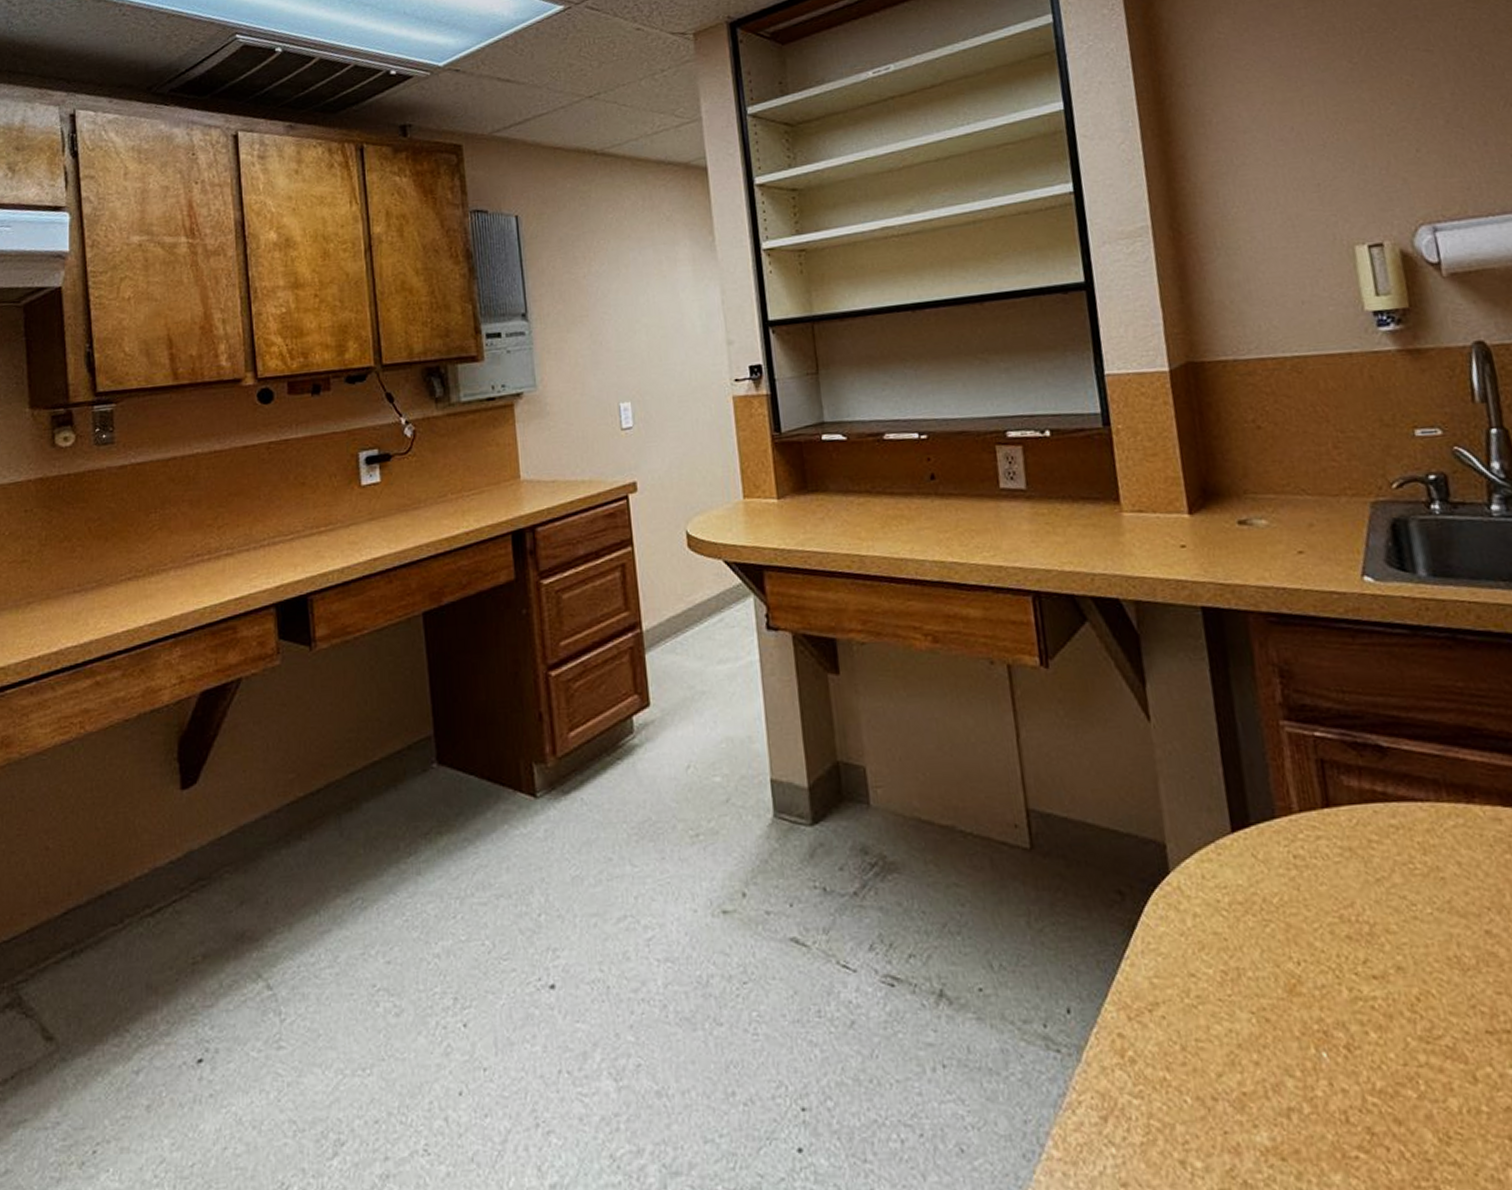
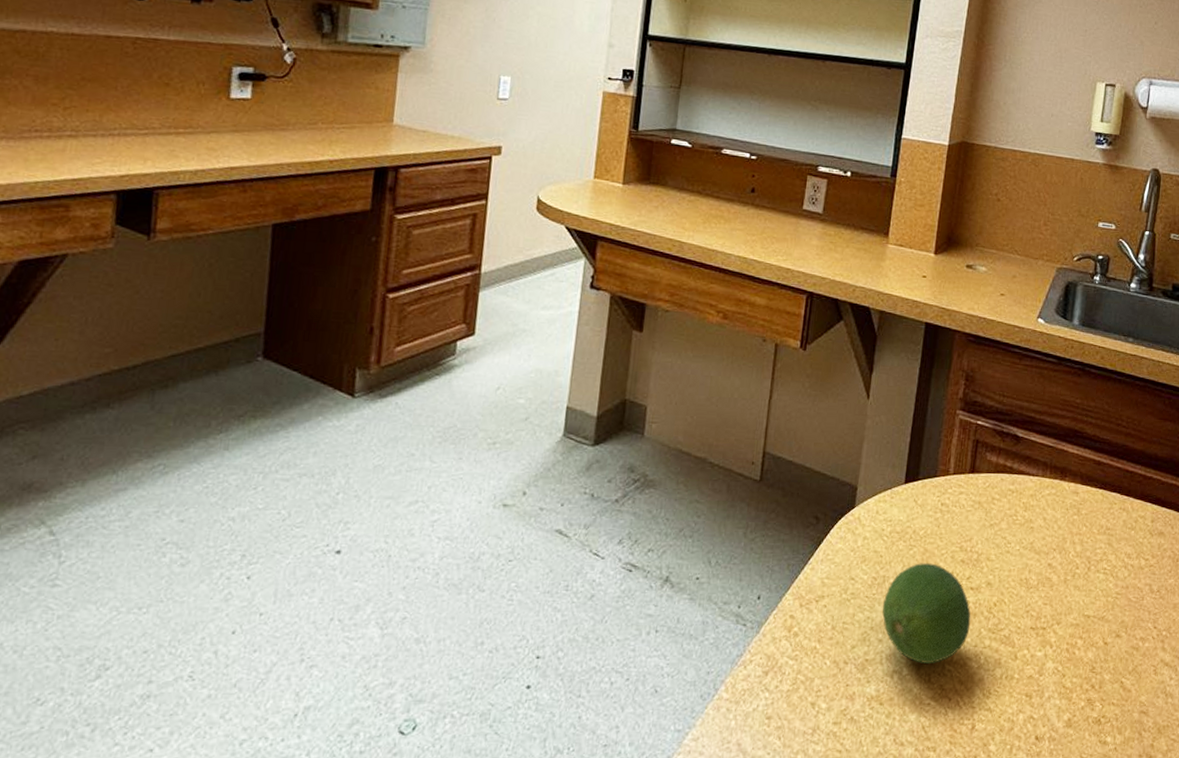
fruit: none [1245,944,1389,1097] -> present [882,563,971,665]

